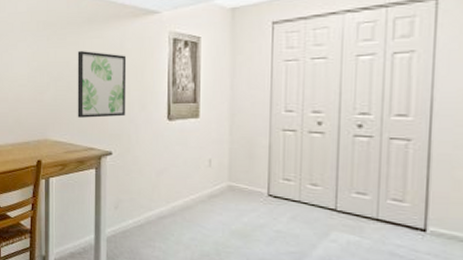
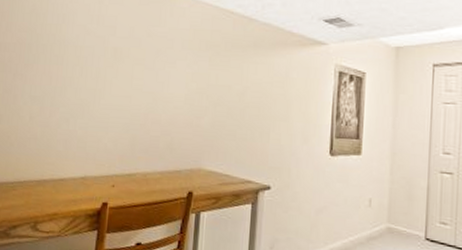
wall art: present [77,50,127,118] -> none [236,75,292,149]

